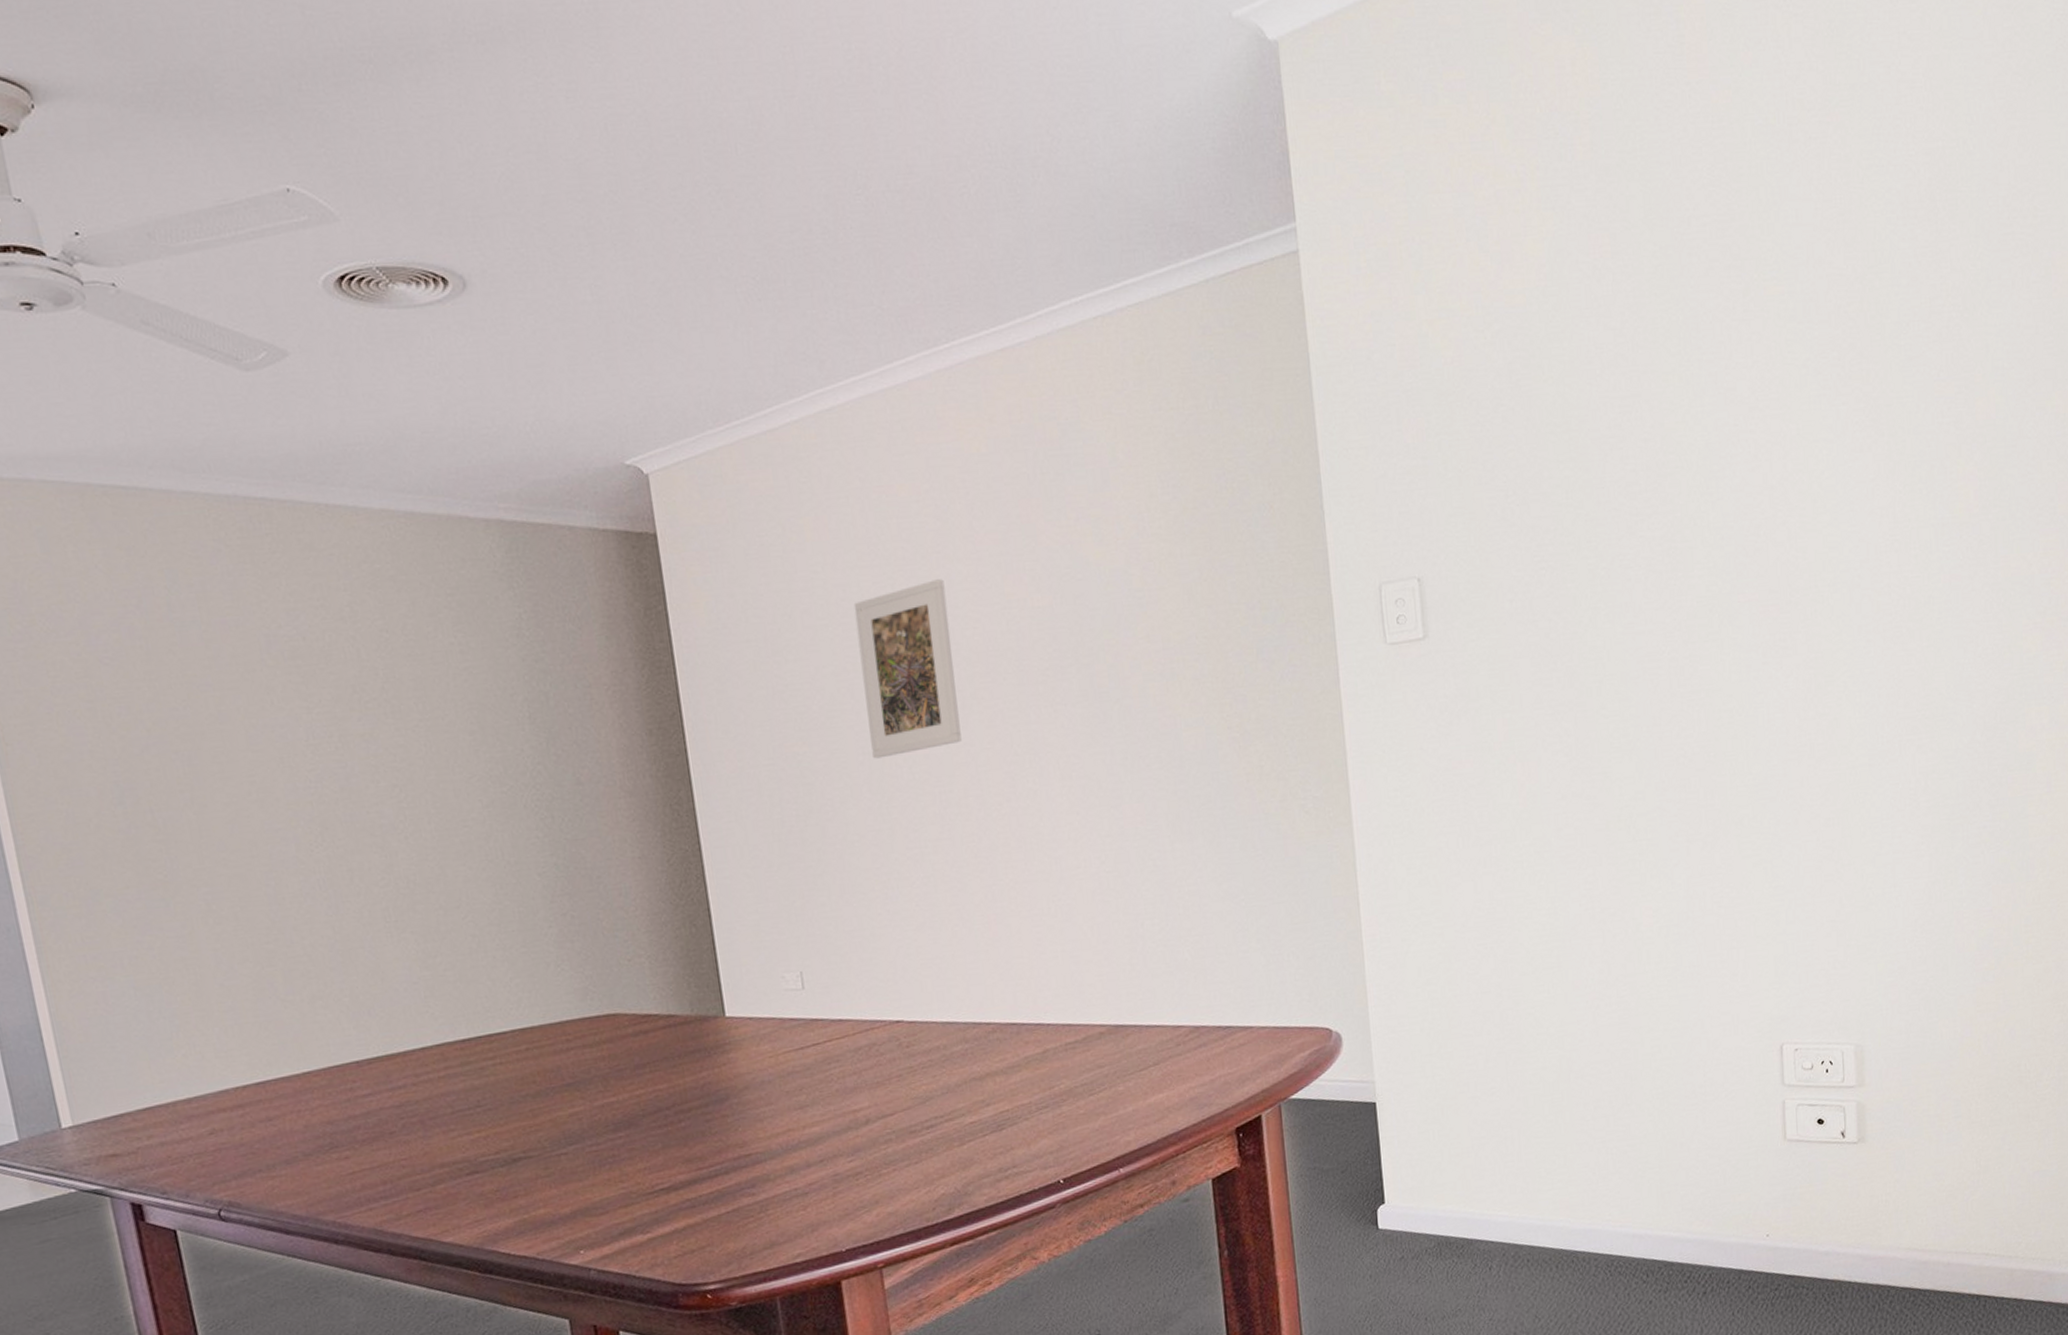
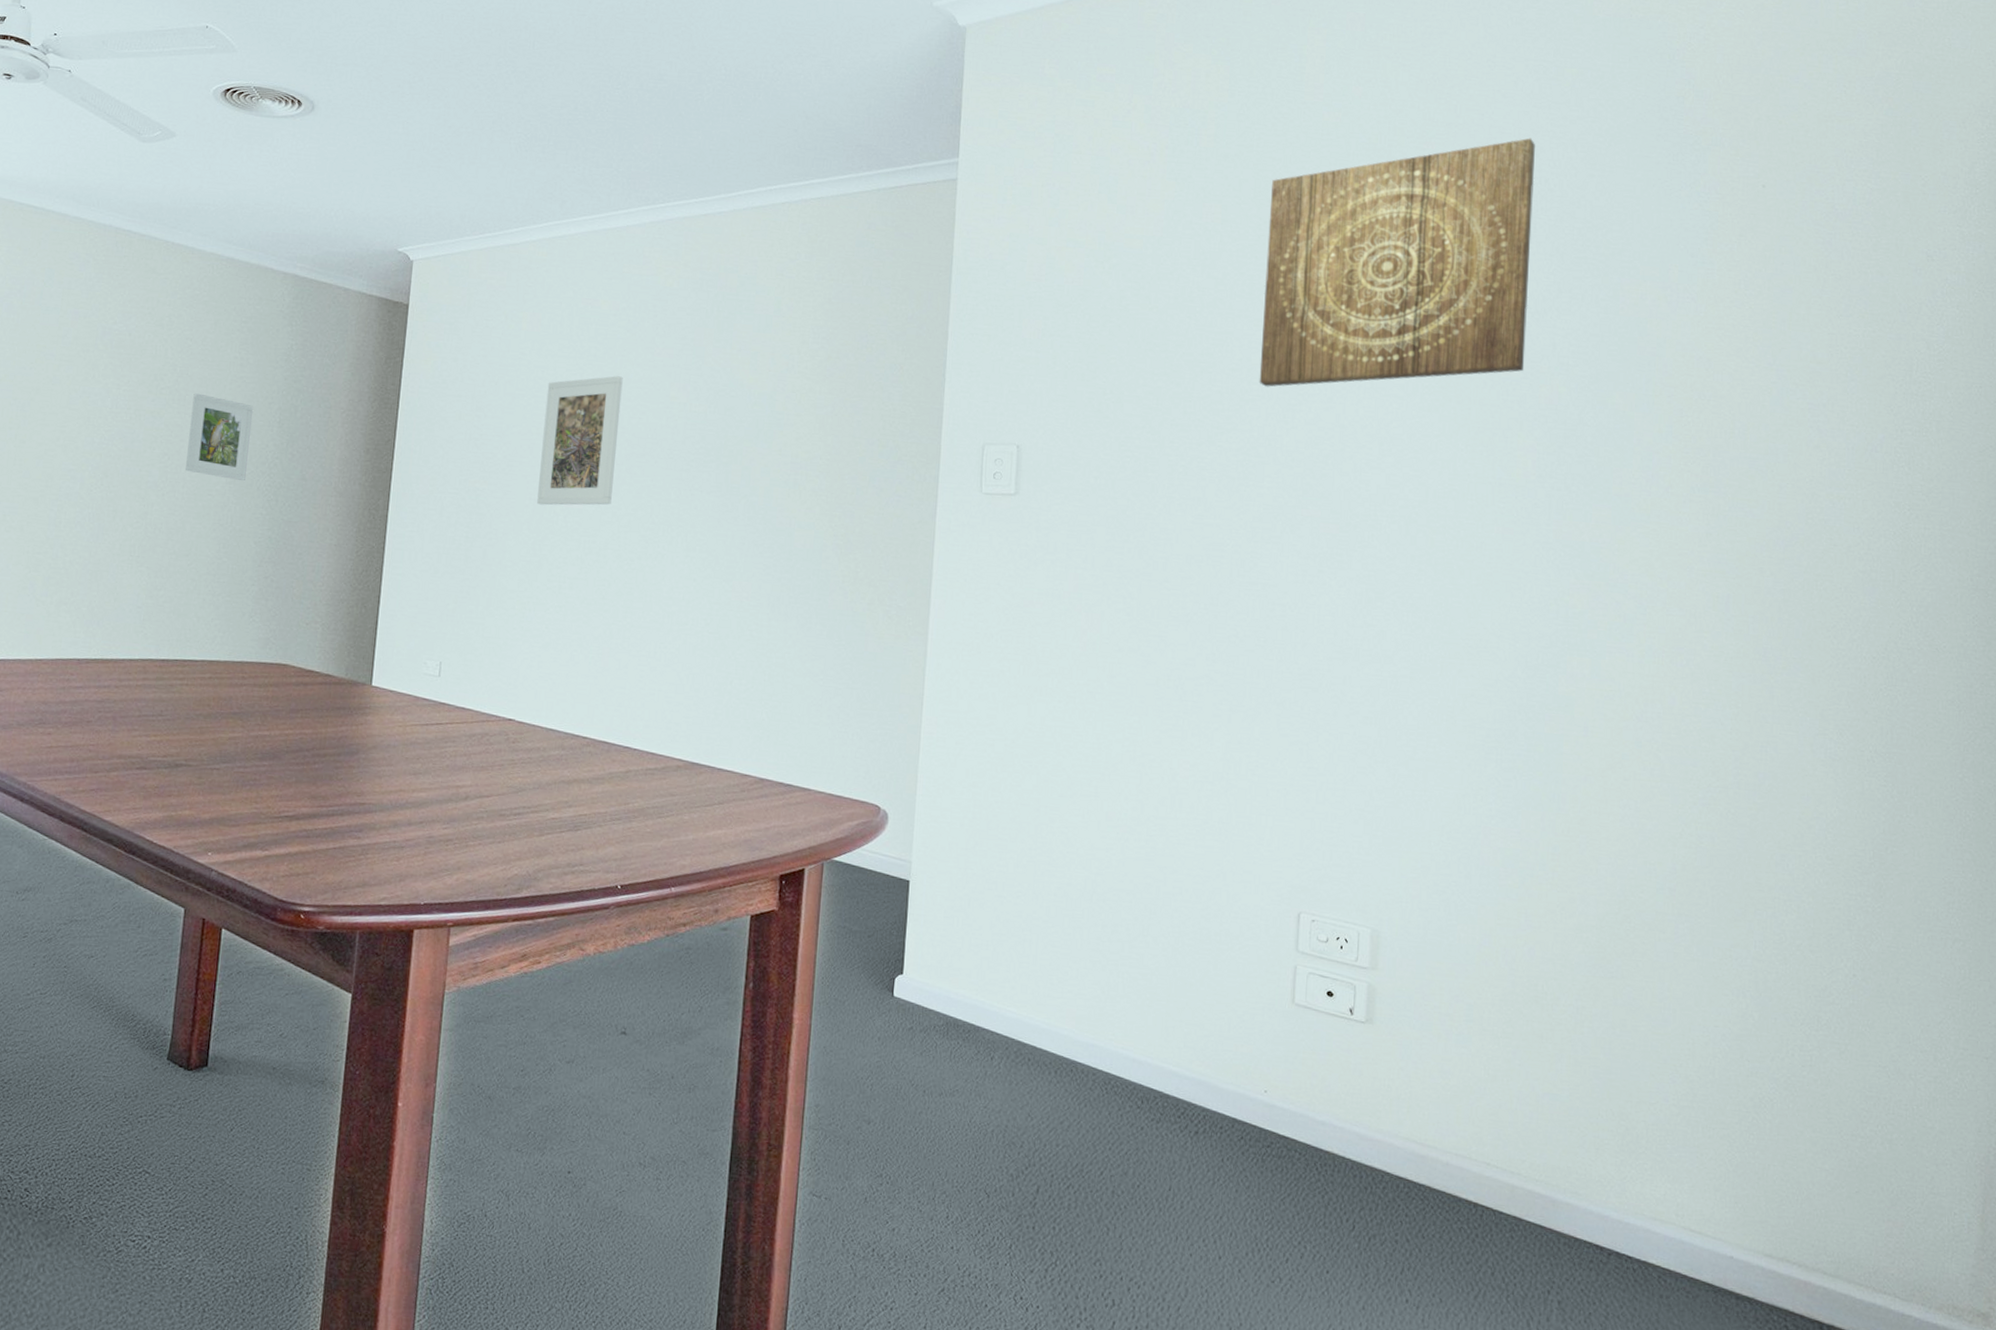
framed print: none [410,699,506,803] -> present [185,393,254,482]
wall art: none [1663,89,1958,455] -> present [1259,138,1535,387]

